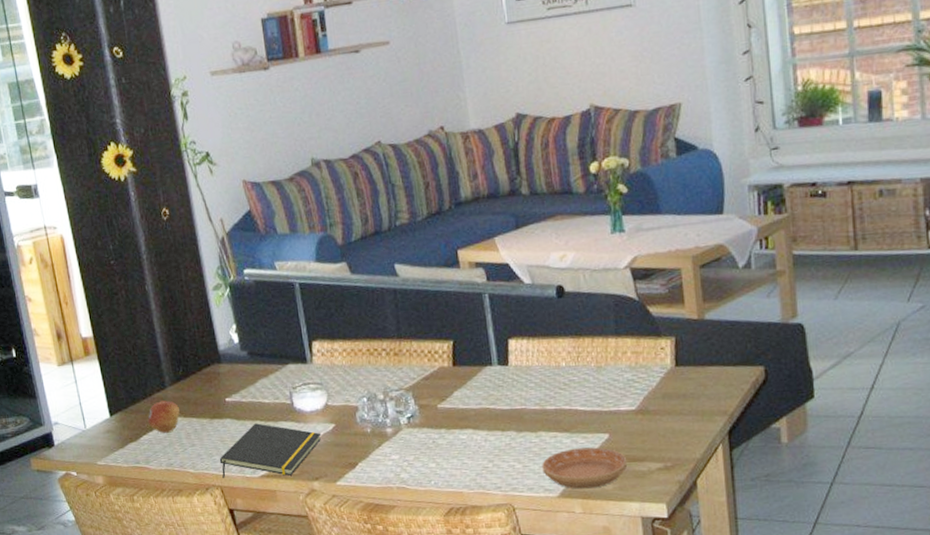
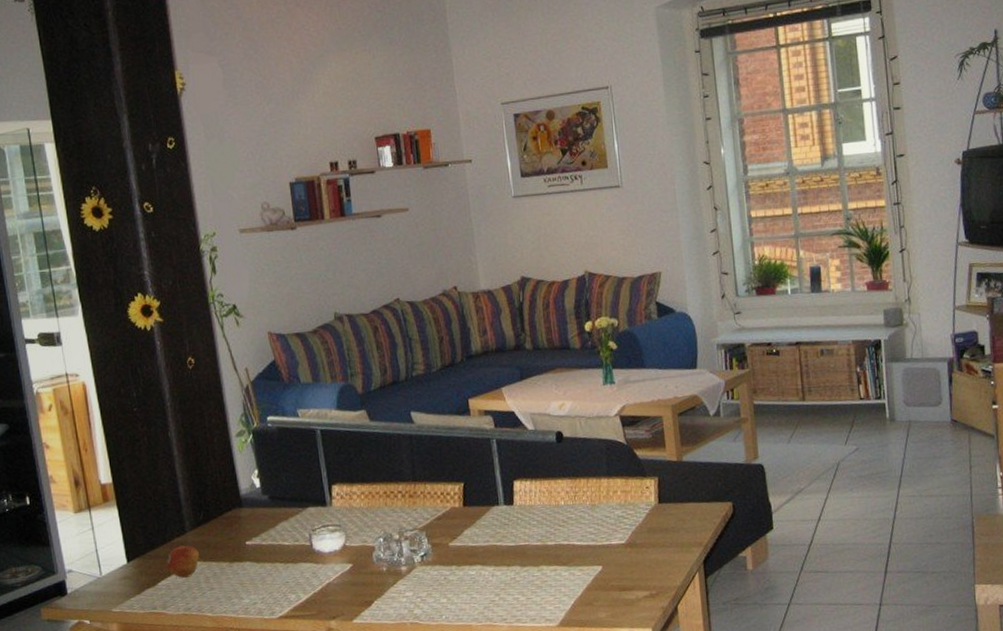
notepad: present [219,423,322,478] -> none [238,565,339,621]
saucer: present [542,447,628,489] -> none [543,578,619,618]

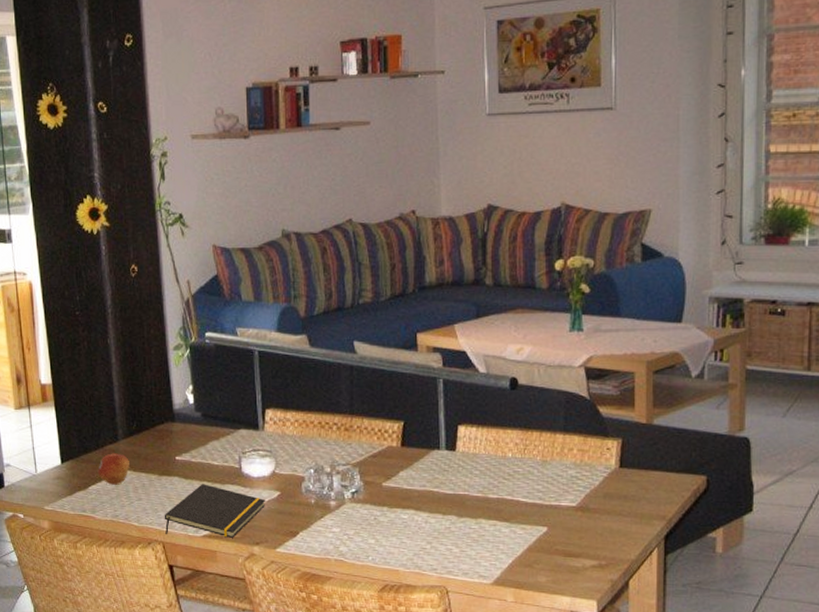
notepad: none [238,565,339,621] -> present [164,484,266,538]

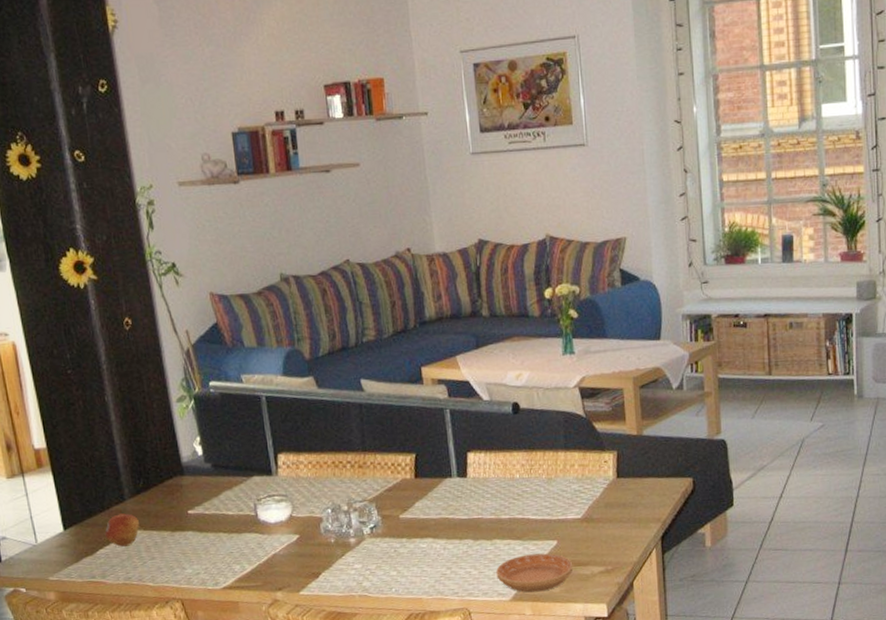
notepad: present [164,484,266,538] -> none [180,535,286,591]
saucer: none [479,538,563,579] -> present [496,553,573,593]

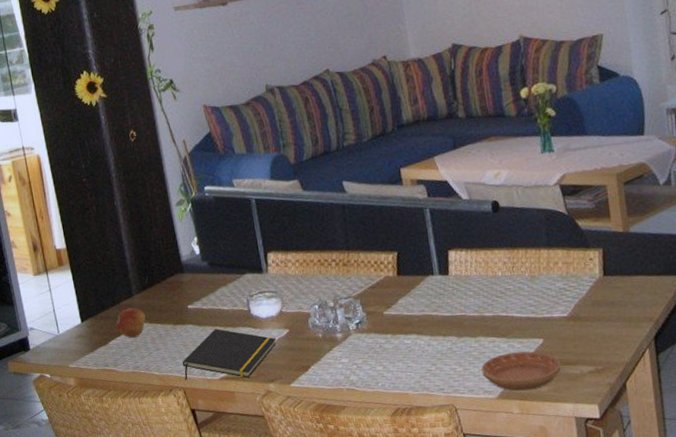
notepad: none [180,535,286,591] -> present [182,329,277,380]

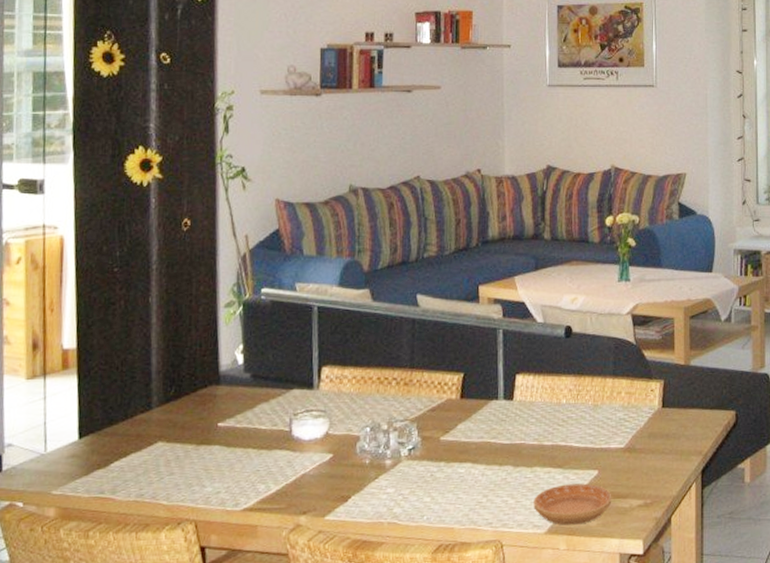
fruit: present [116,307,146,338] -> none [123,423,163,460]
notepad: present [182,329,277,380] -> none [199,451,317,511]

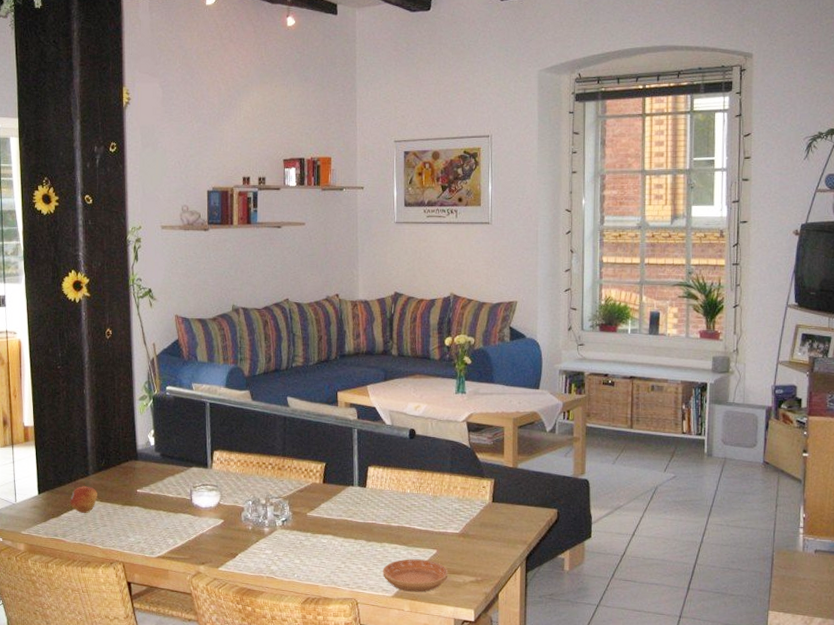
fruit: none [123,423,163,460] -> present [69,486,97,513]

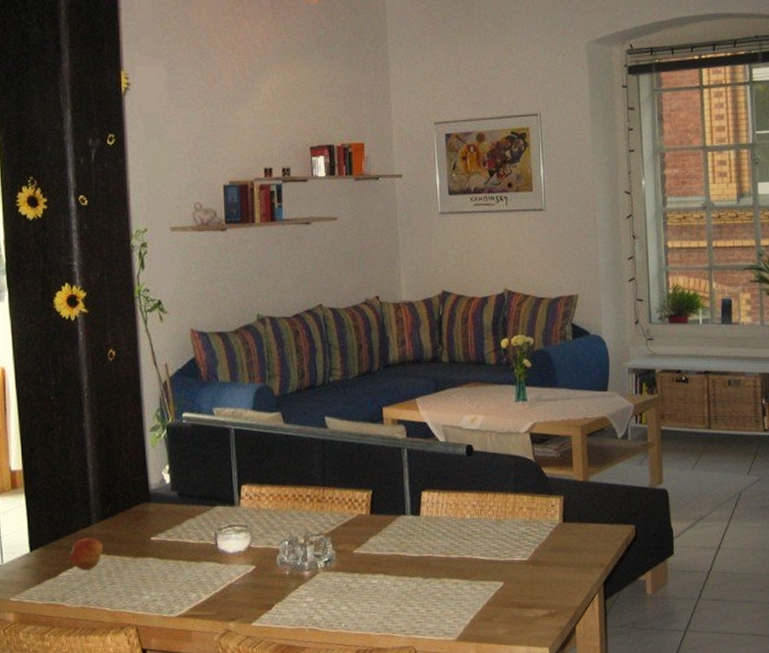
saucer: present [383,559,448,592] -> none [443,594,518,633]

